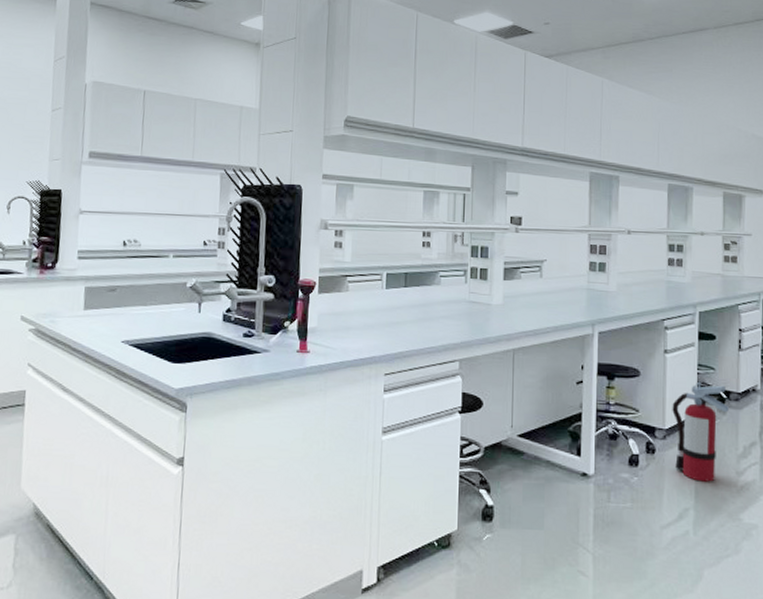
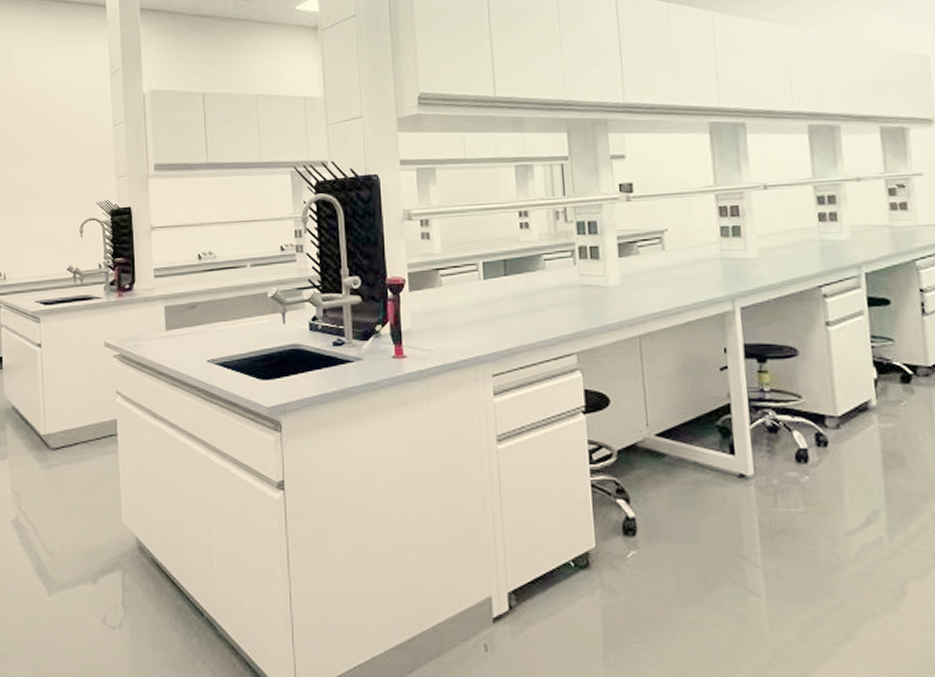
fire extinguisher: present [672,381,729,482] -> none [843,356,918,477]

